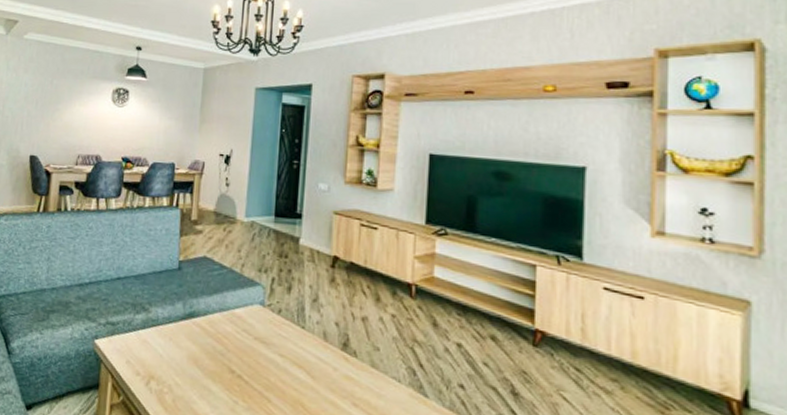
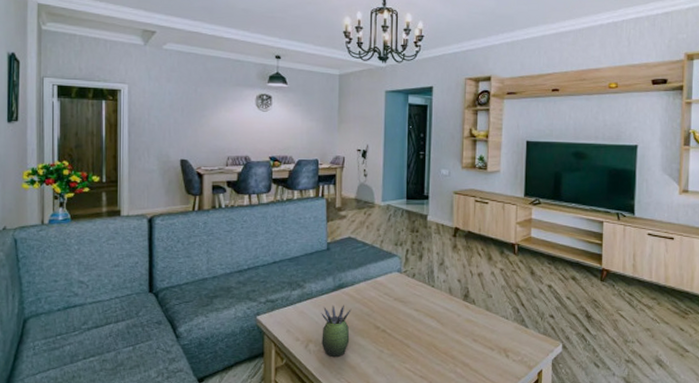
succulent plant: none [165,336,203,402] -> present [321,304,352,357]

